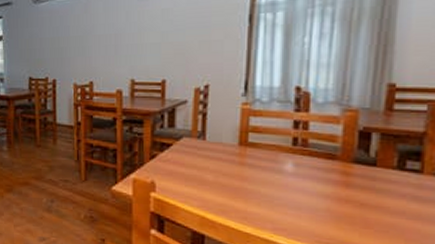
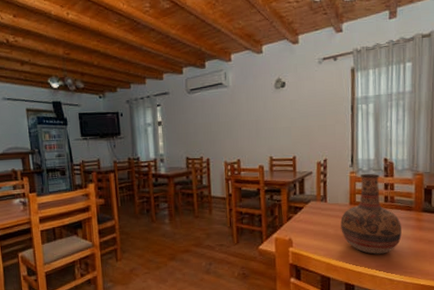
vase: none [224,105,317,214] -> present [340,173,402,255]

